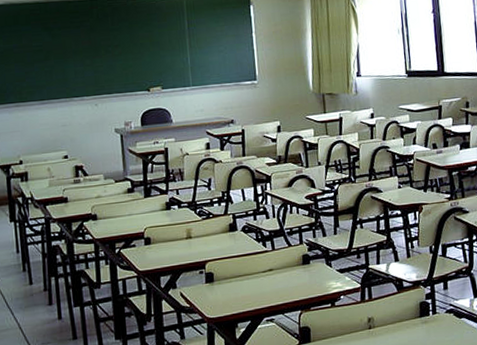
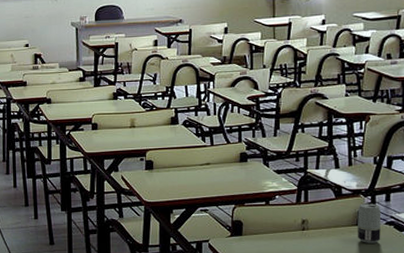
beverage can: none [419,291,443,335] -> present [357,201,382,243]

